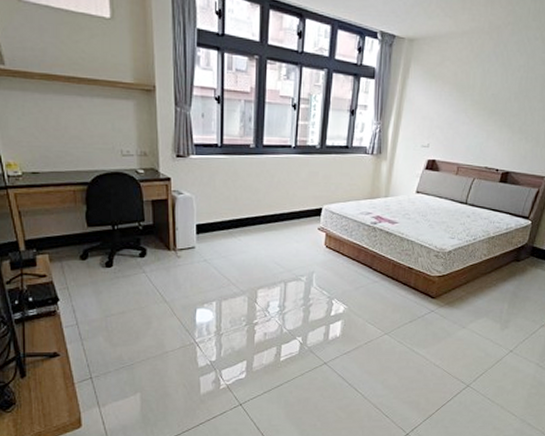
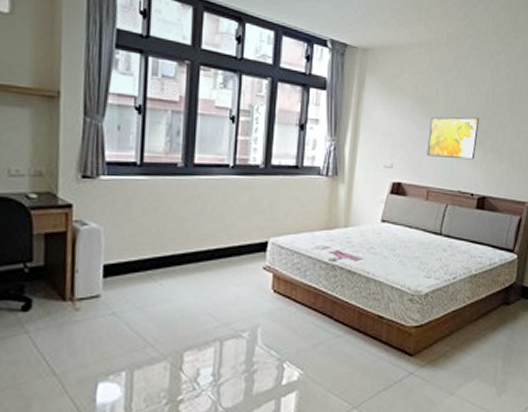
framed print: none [460,100,512,140] -> present [427,116,480,160]

